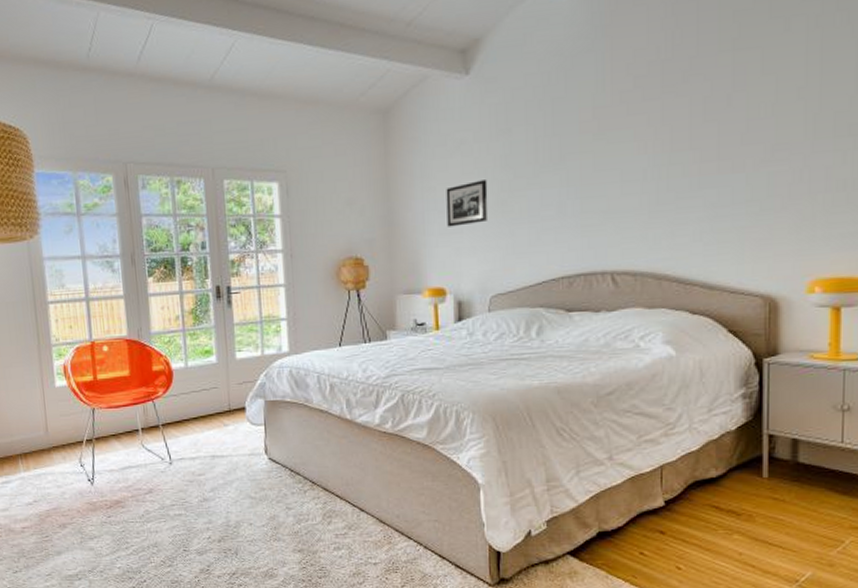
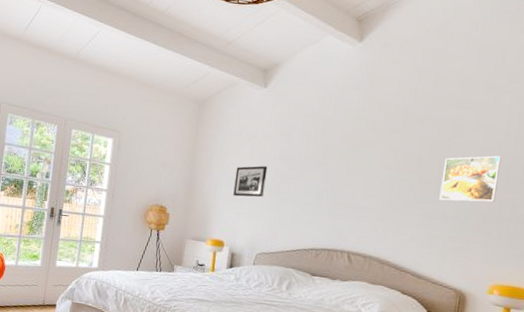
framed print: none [724,105,804,181] -> present [439,155,502,202]

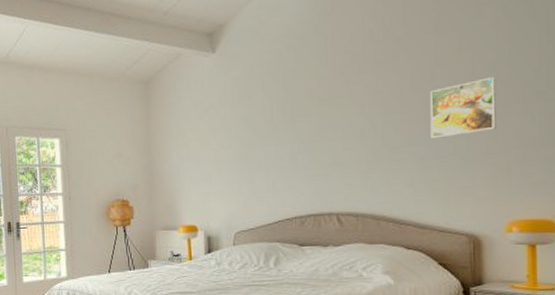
picture frame: present [233,165,268,198] -> none [197,137,233,176]

